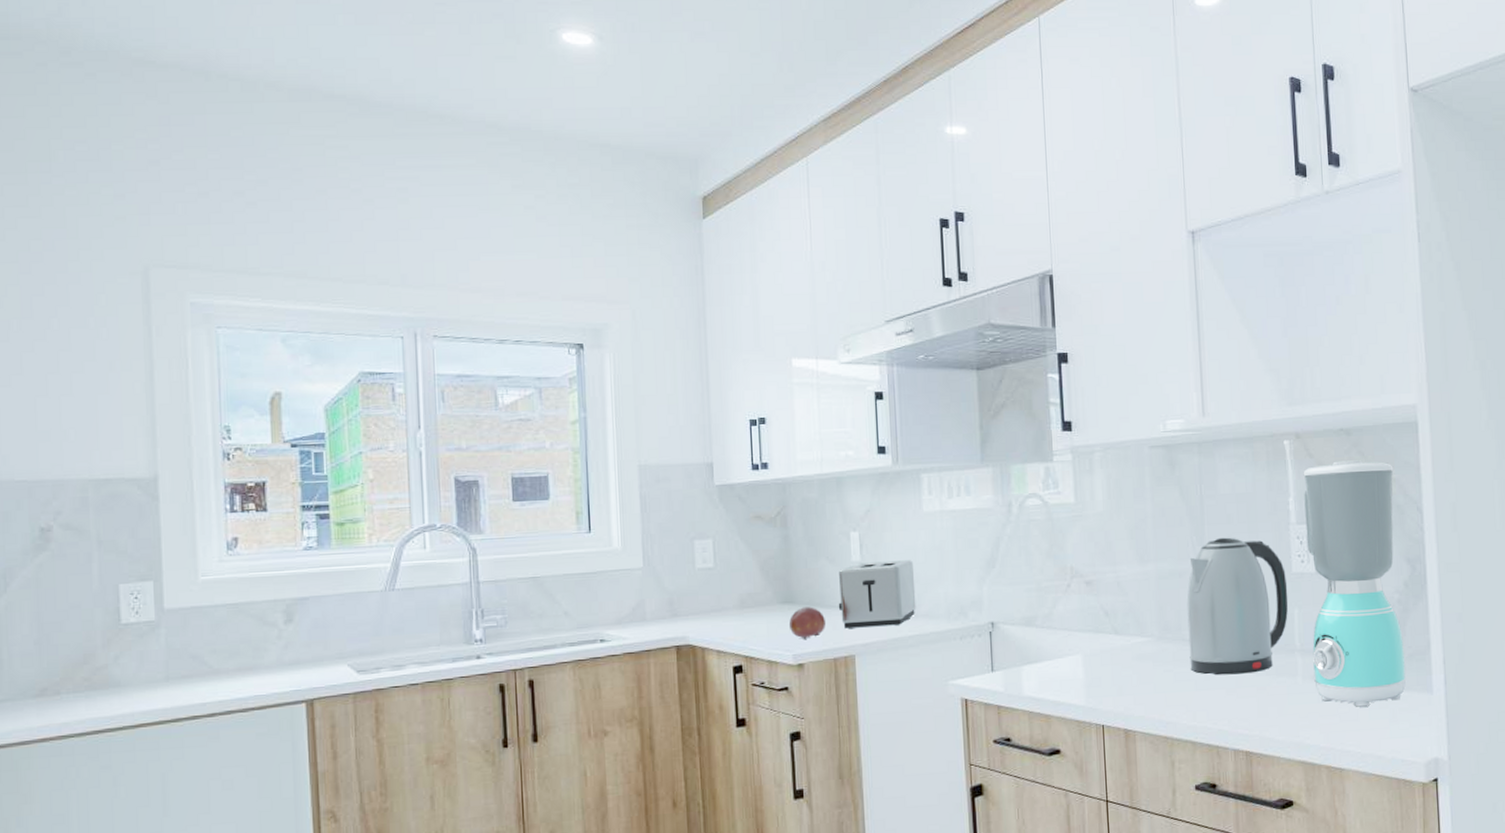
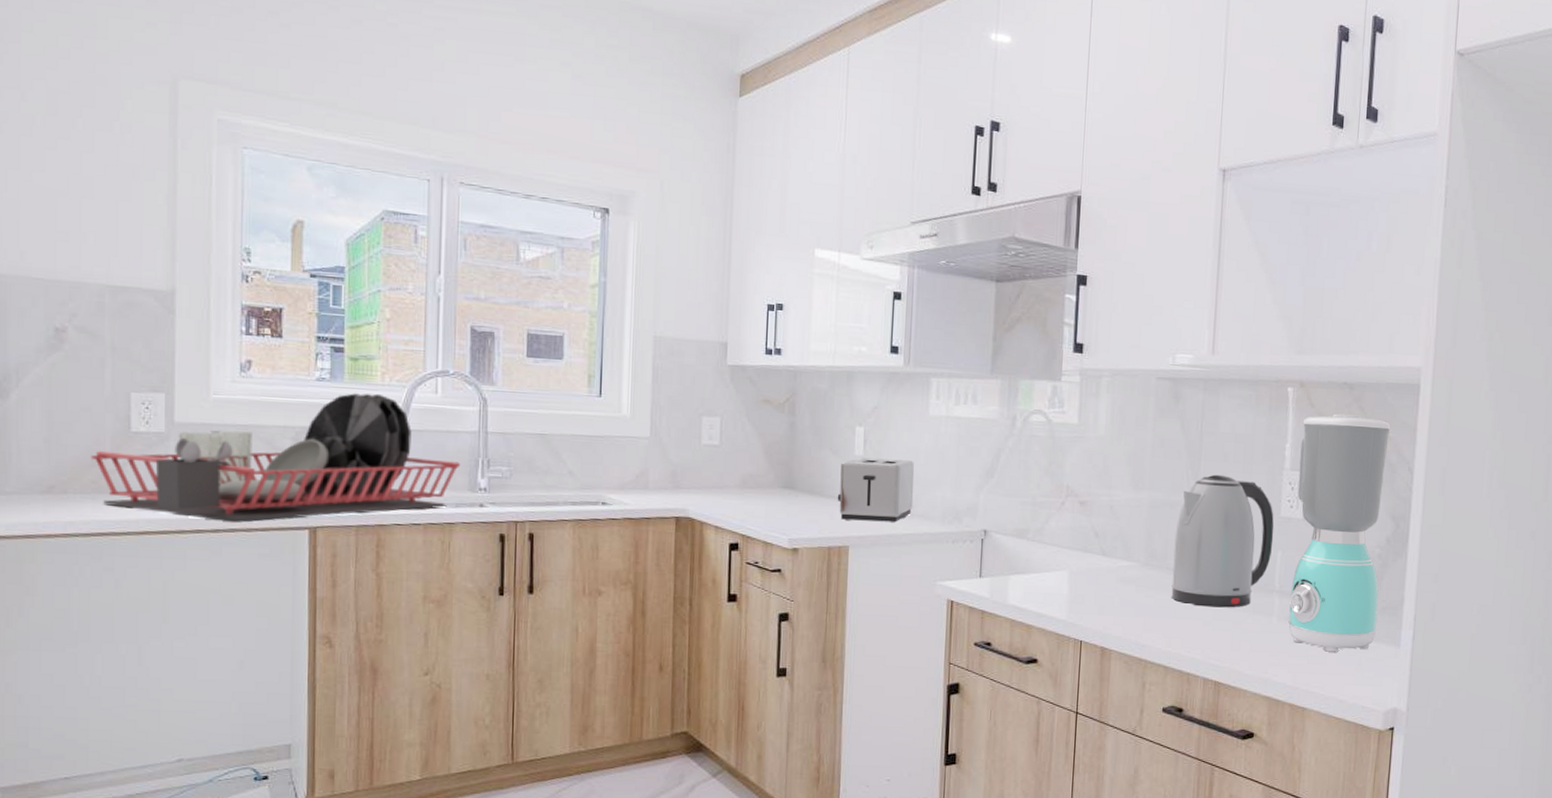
dish rack: none [81,556,455,704] -> present [90,393,461,522]
fruit: present [789,607,827,639] -> none [788,494,824,525]

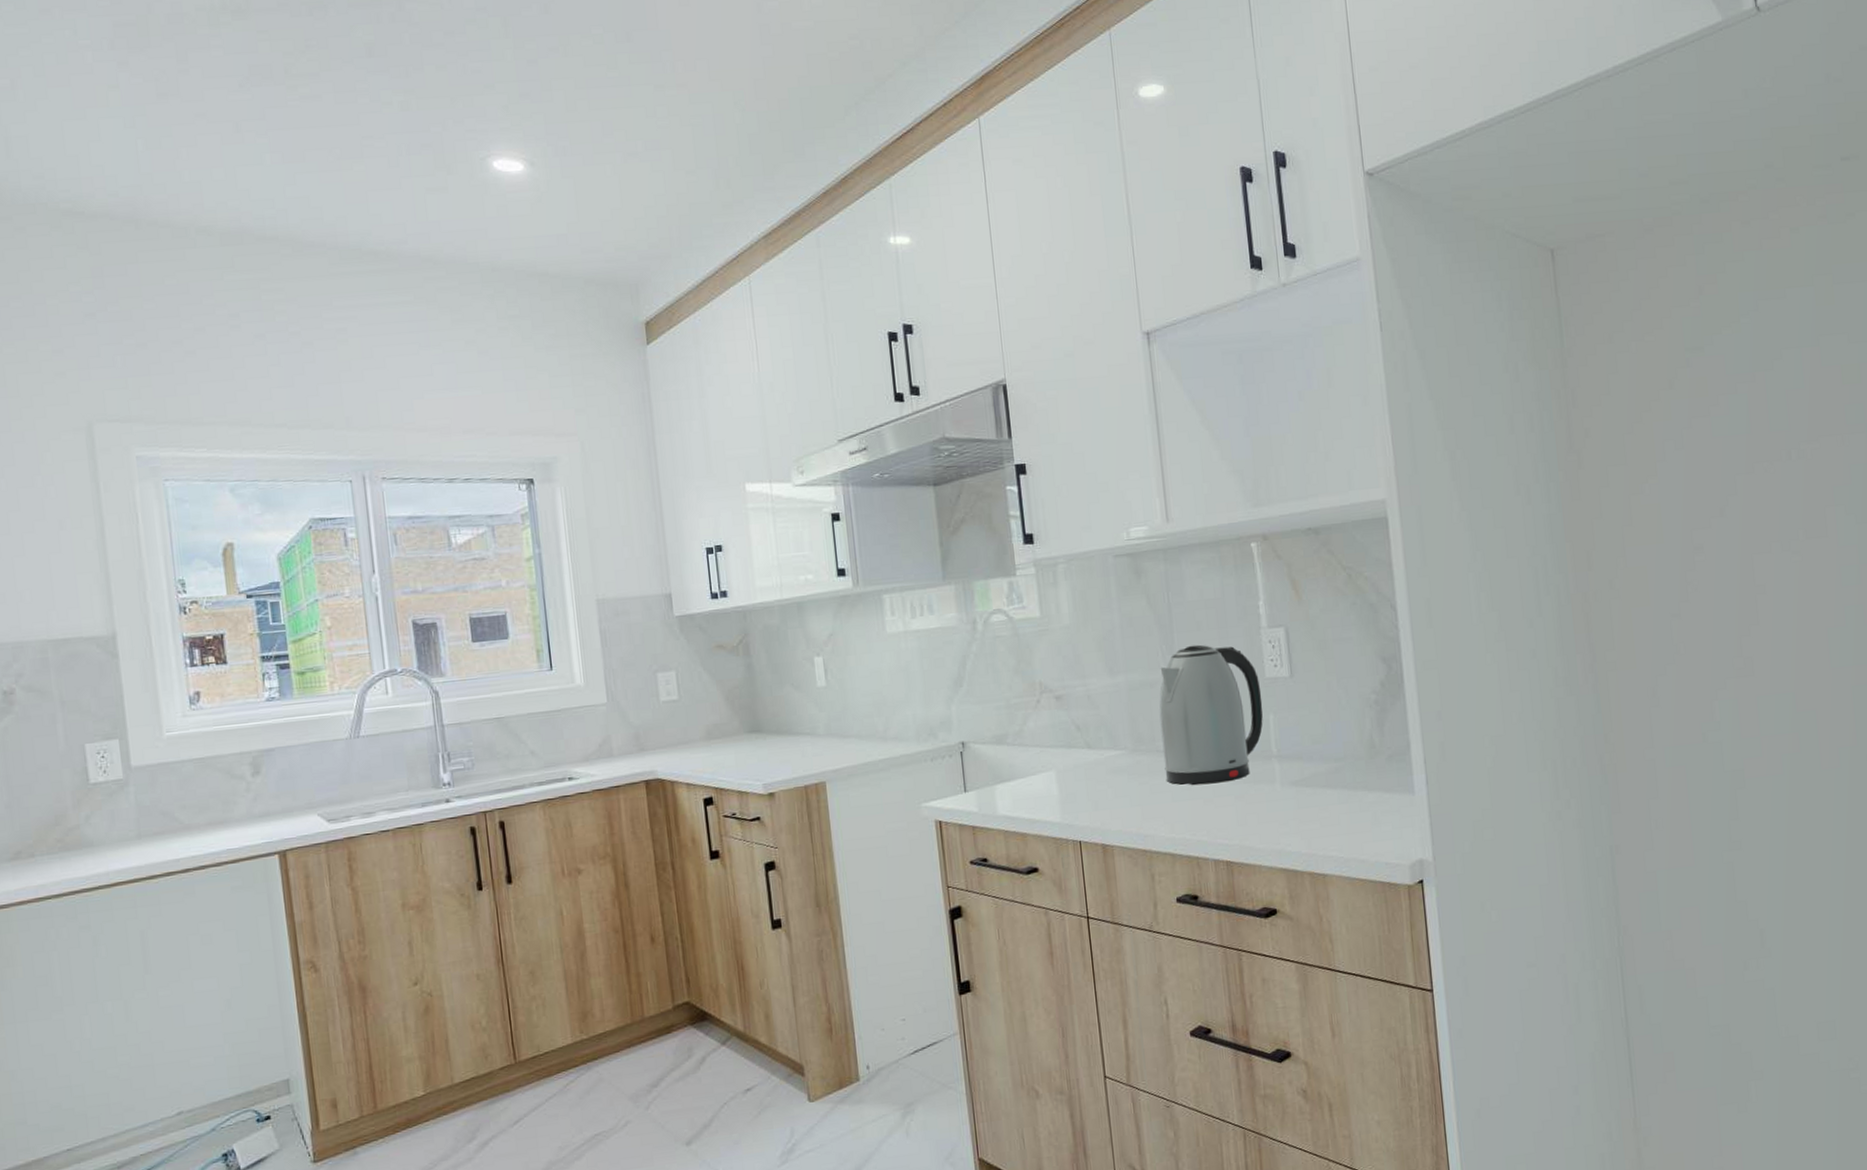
dish rack: present [90,393,461,522] -> none [53,704,421,863]
toaster: present [837,457,915,523] -> none [805,683,885,756]
blender: present [1288,413,1391,652] -> none [1272,559,1387,812]

